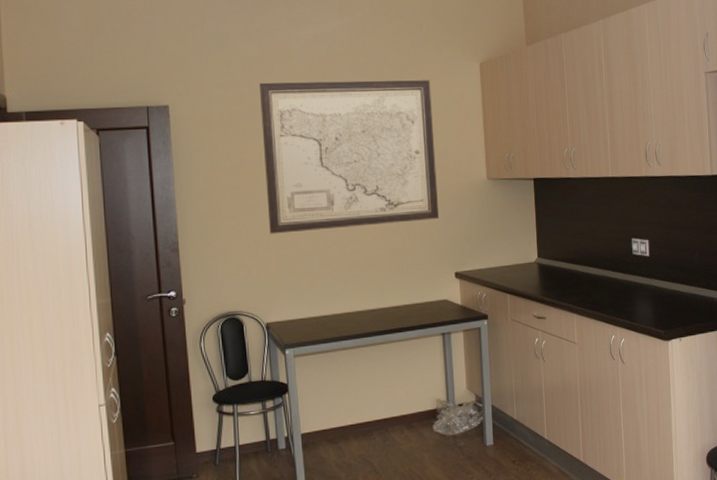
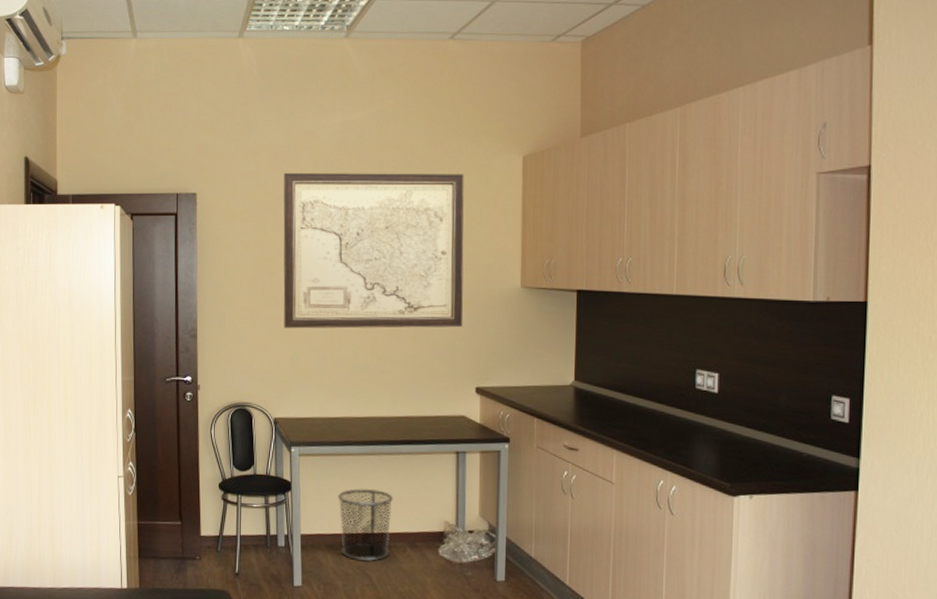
waste bin: none [335,379,389,451] -> present [338,488,394,561]

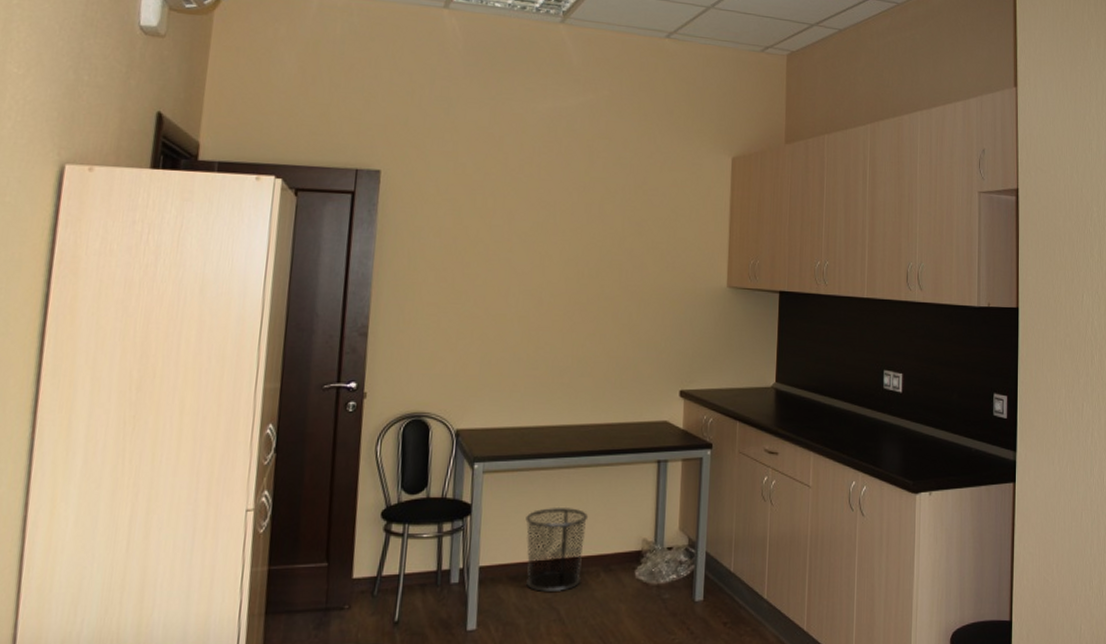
wall art: present [283,172,464,329] -> none [474,155,676,328]

